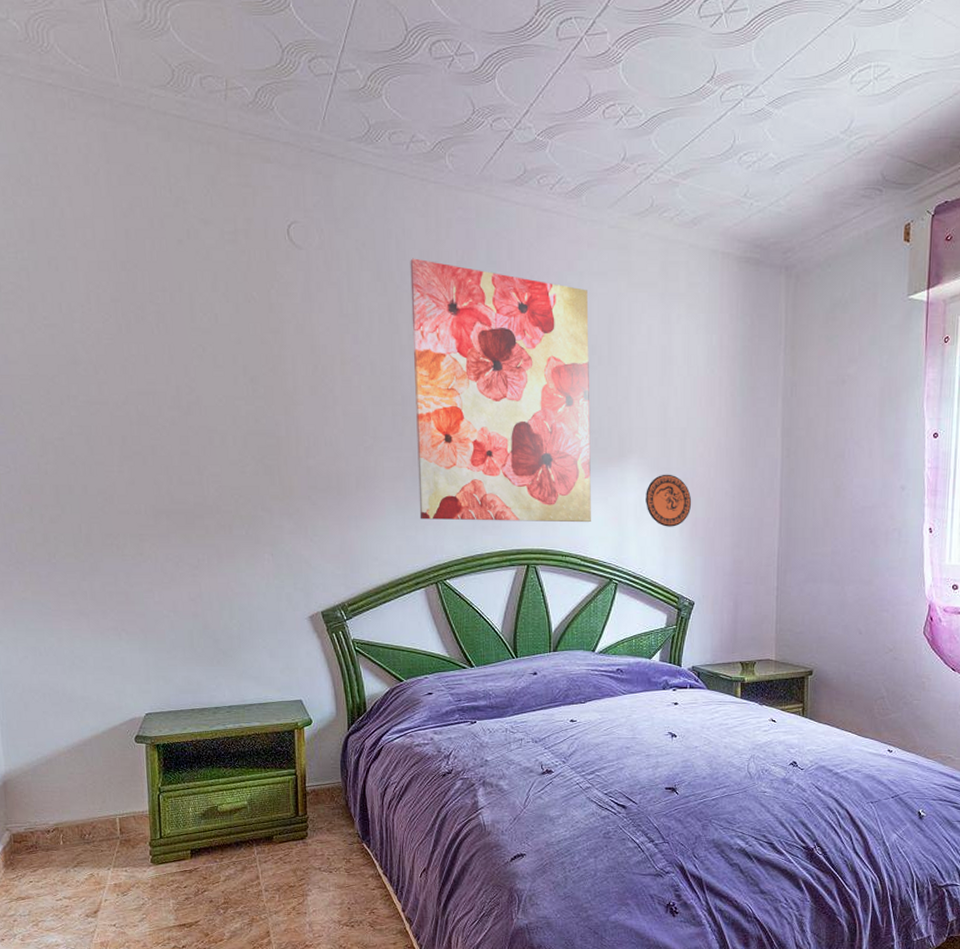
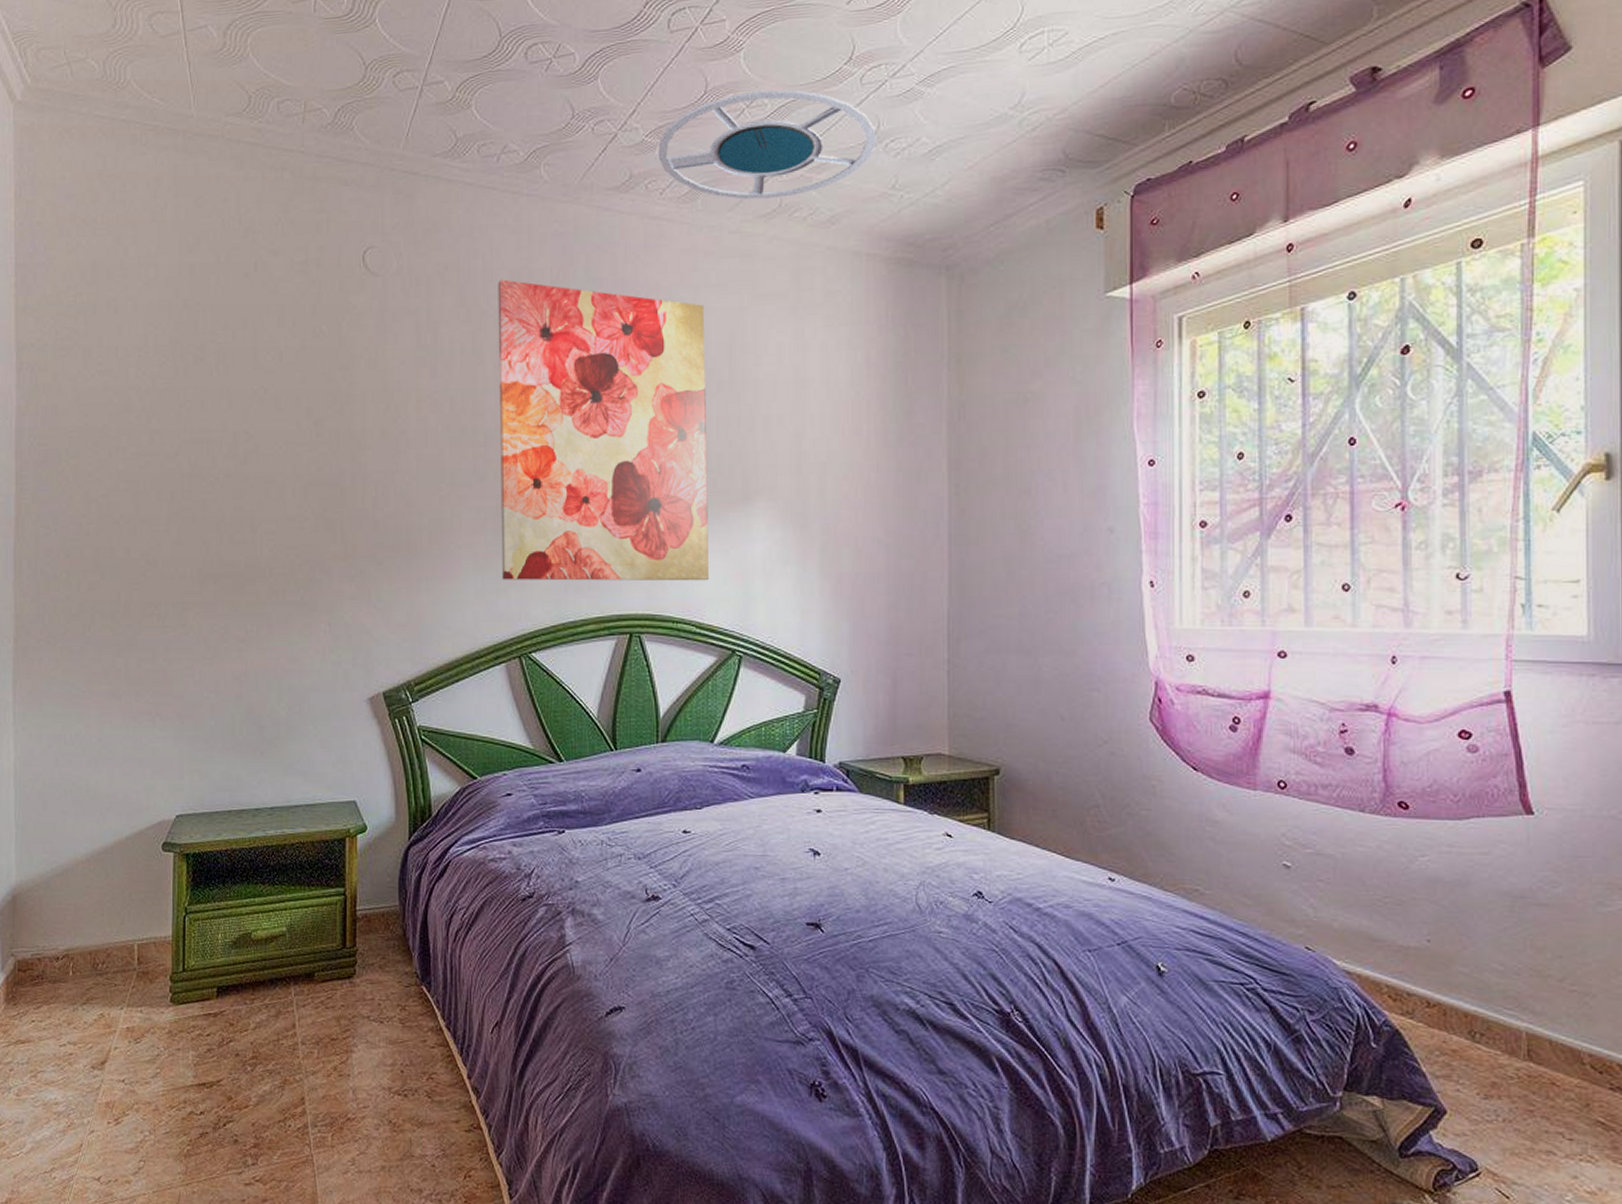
ceiling lamp: none [548,100,732,199] -> present [658,90,876,200]
decorative plate: present [646,474,692,527] -> none [776,519,835,585]

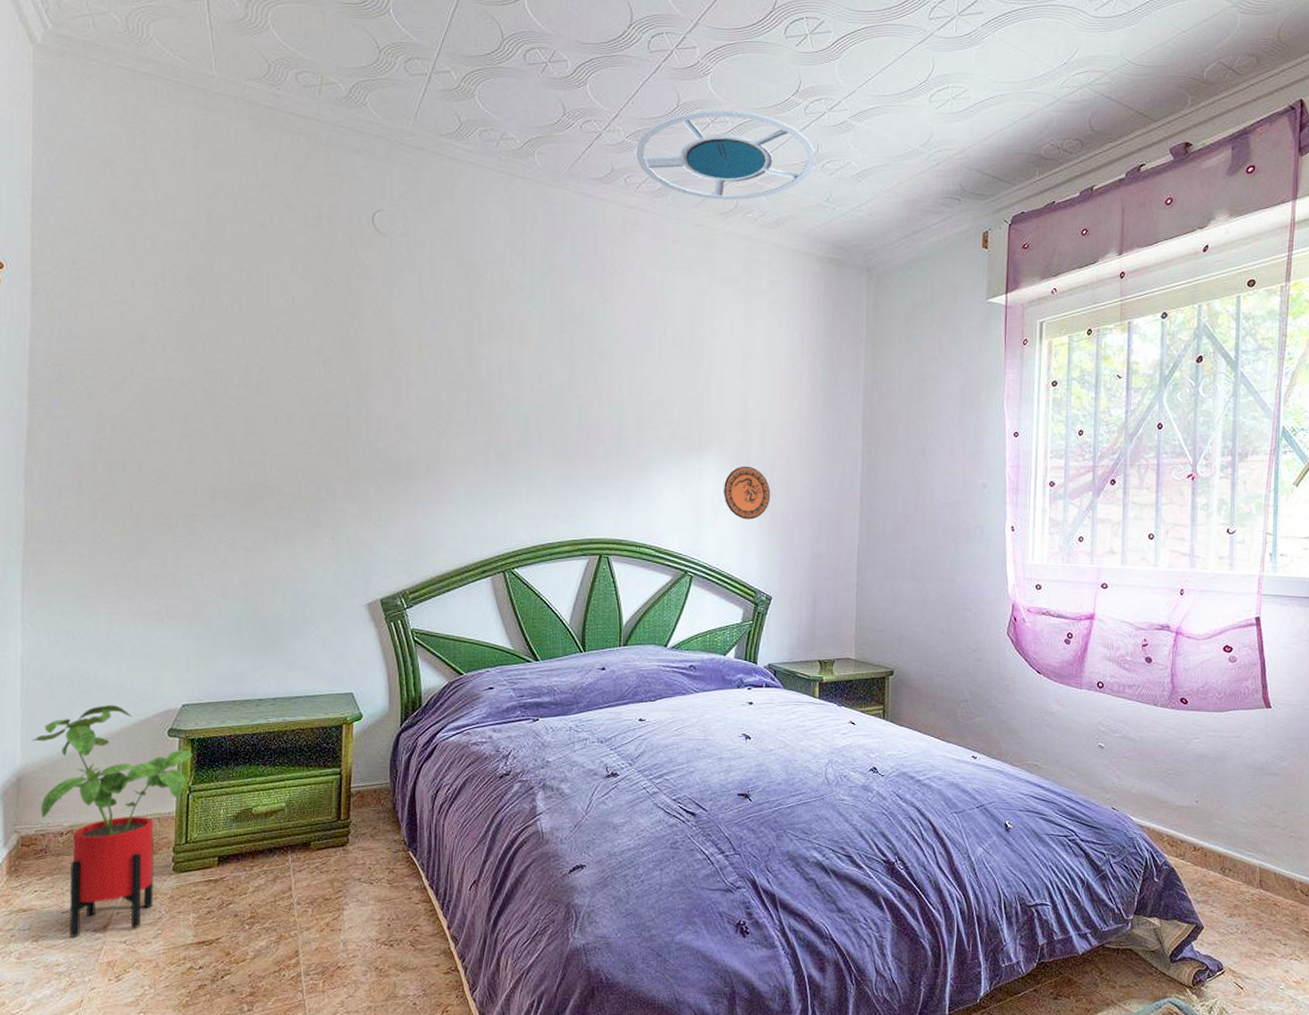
house plant: none [26,816,189,1074] -> present [31,705,193,938]
wall art: present [498,279,709,581] -> none [490,248,671,513]
decorative plate: none [776,519,835,585] -> present [724,466,771,520]

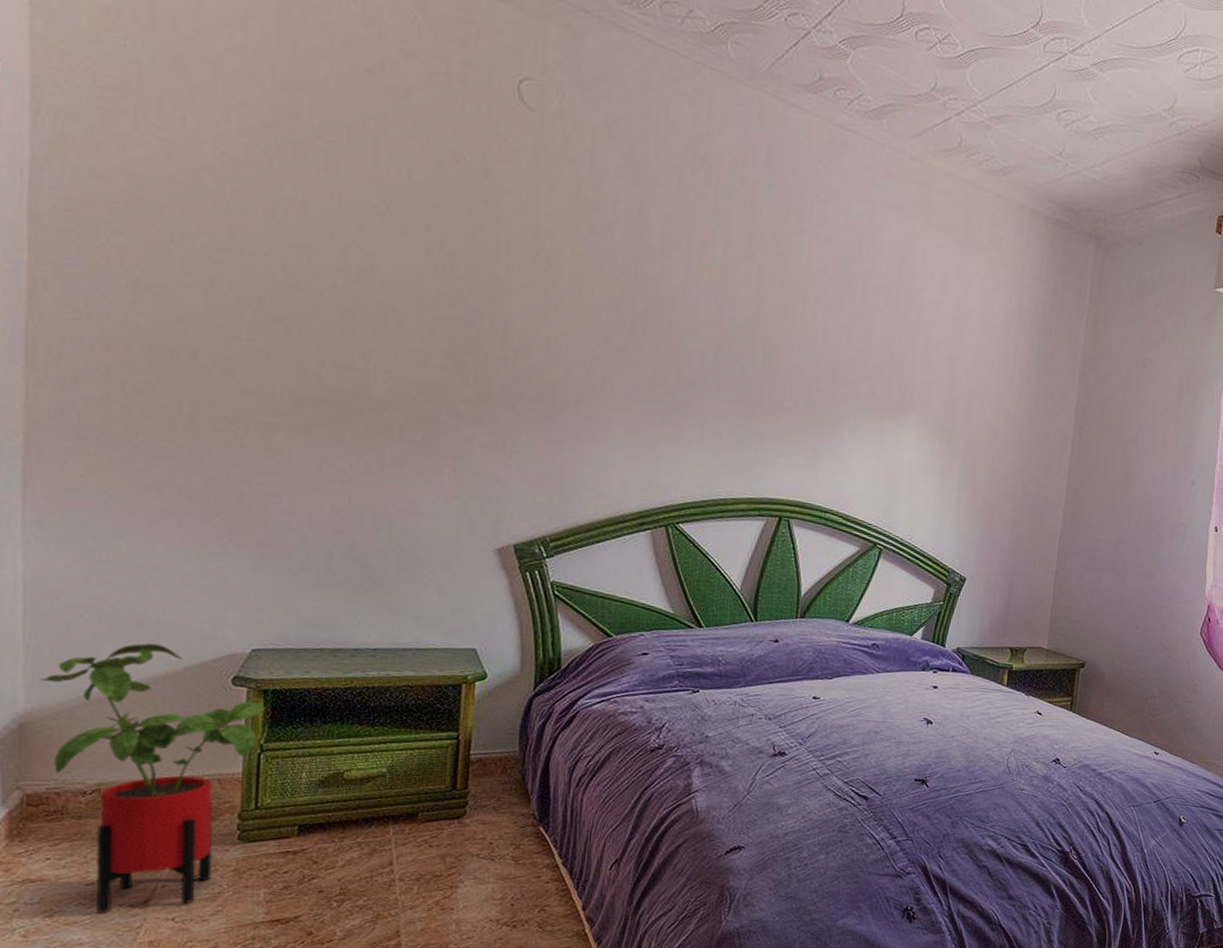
ceiling lamp: present [636,109,816,200] -> none [849,25,1052,140]
decorative plate: present [724,466,771,520] -> none [922,435,974,495]

